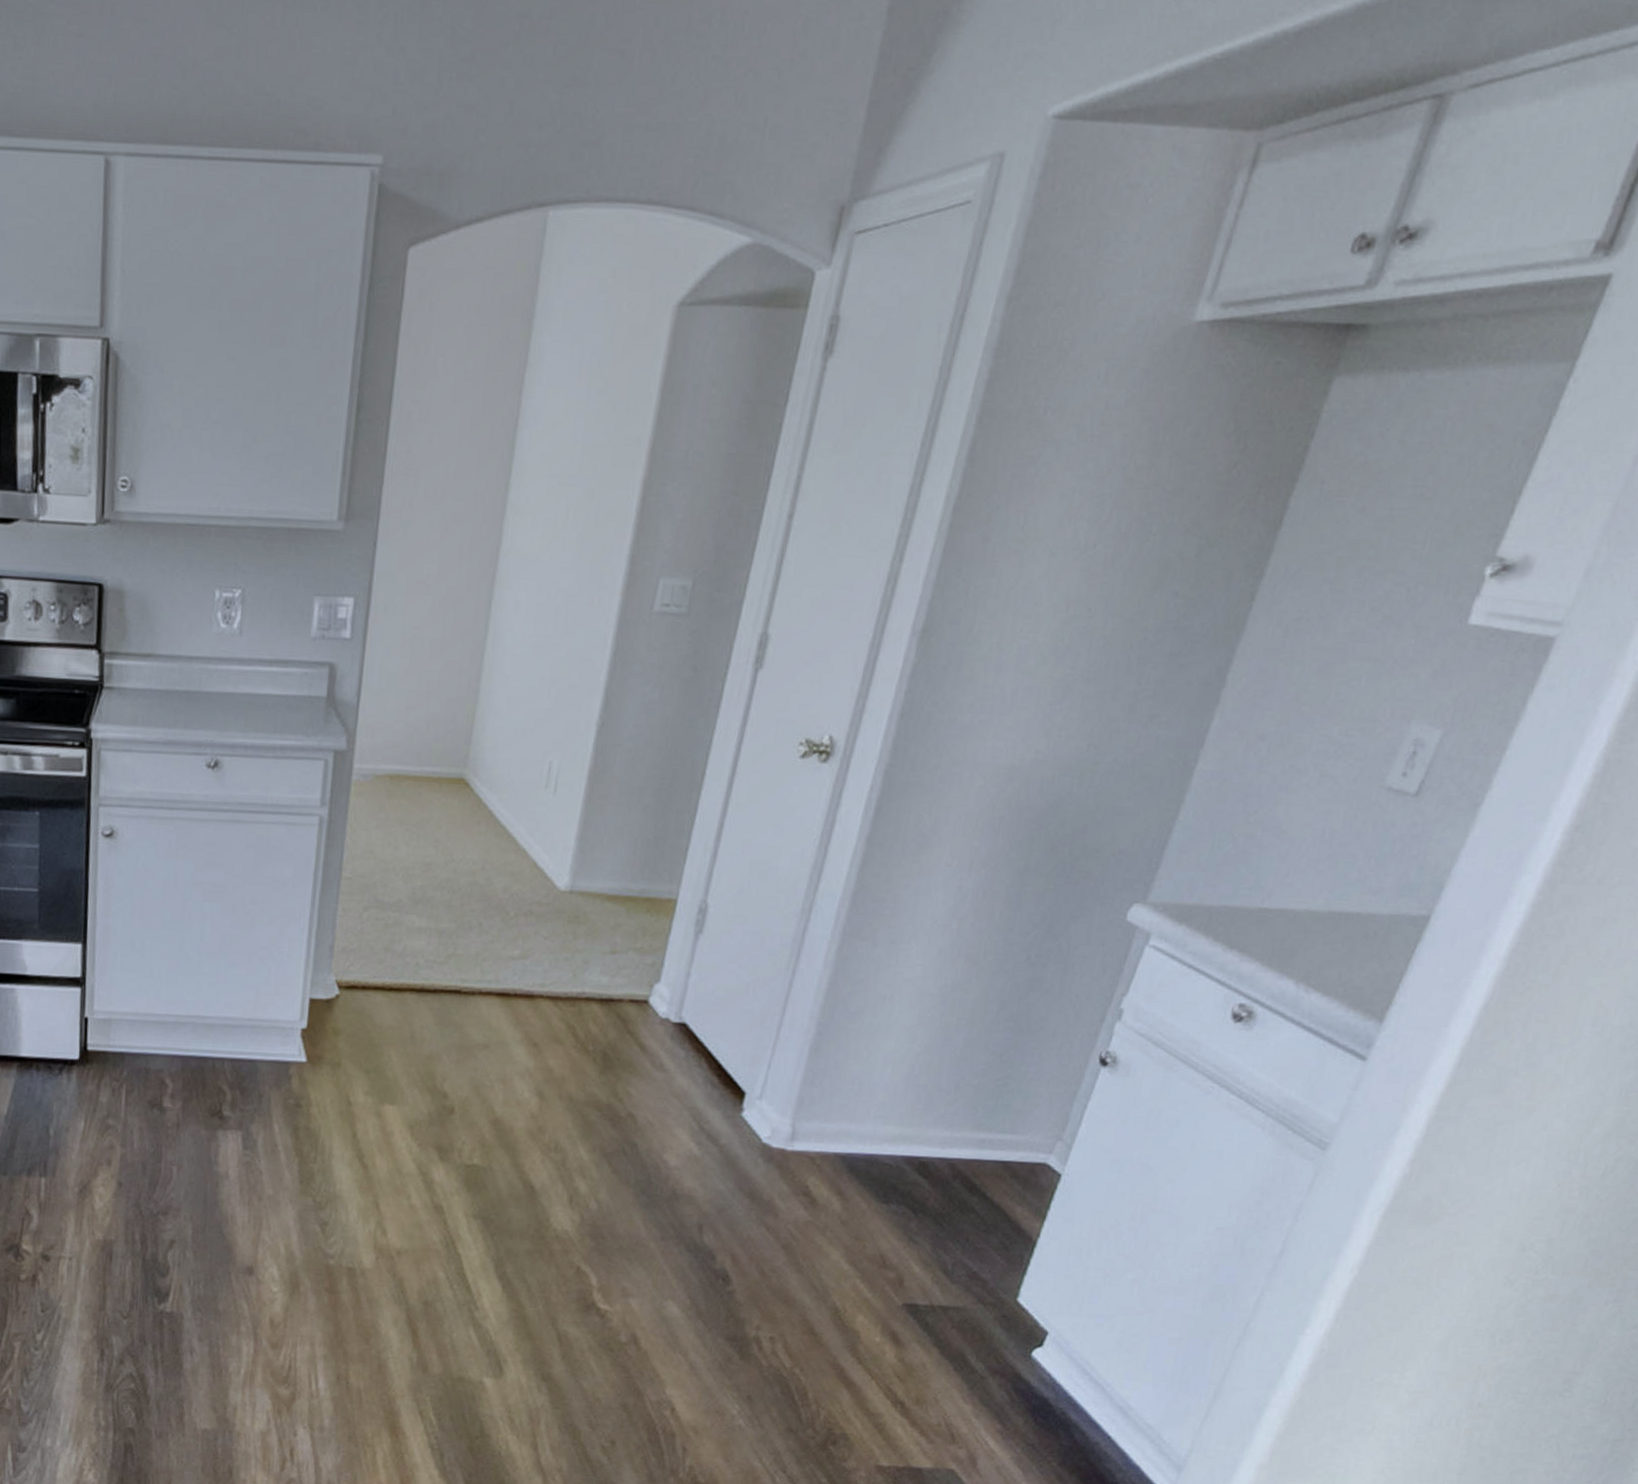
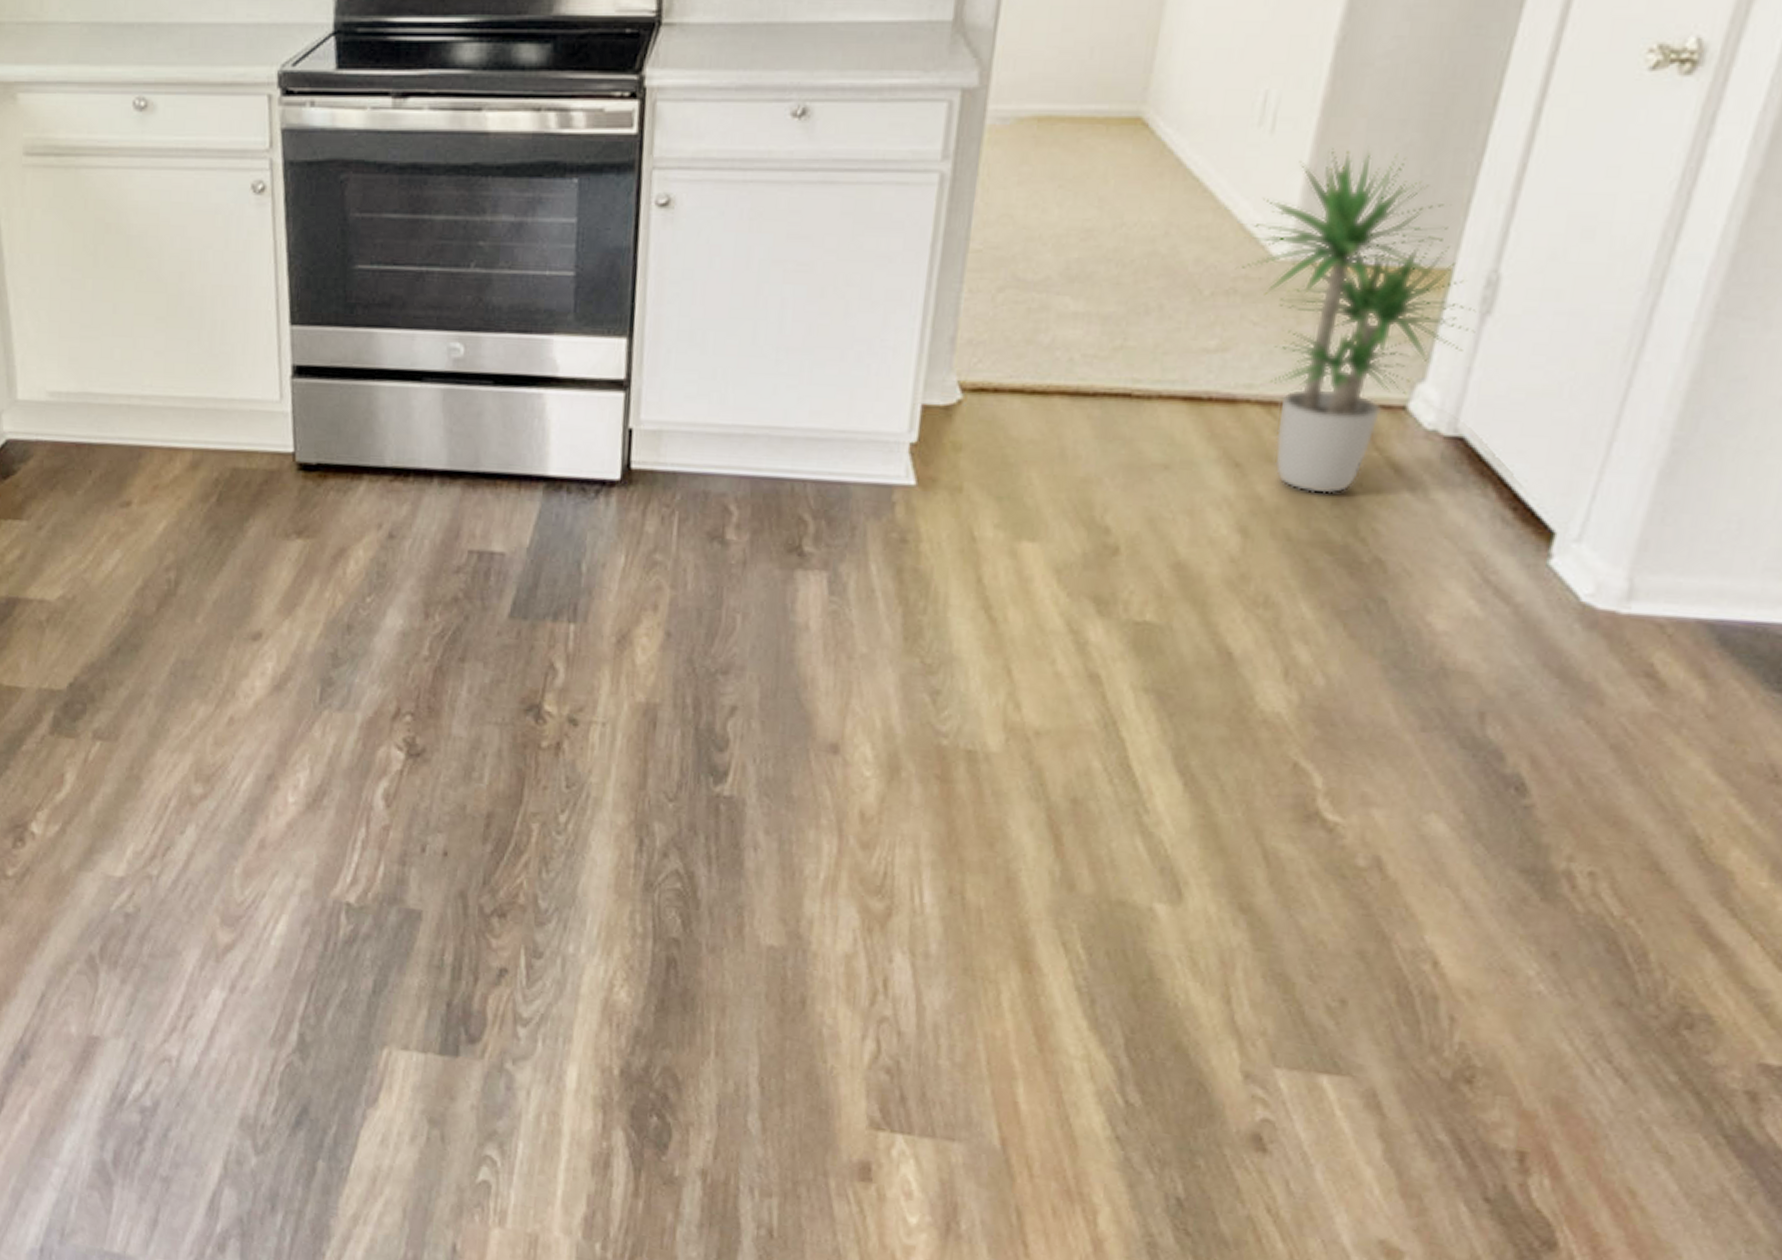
potted plant: none [531,807,693,1066] -> present [1235,148,1477,494]

